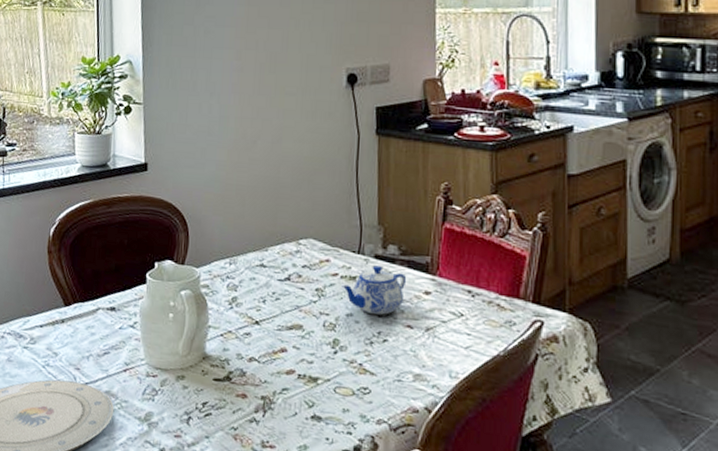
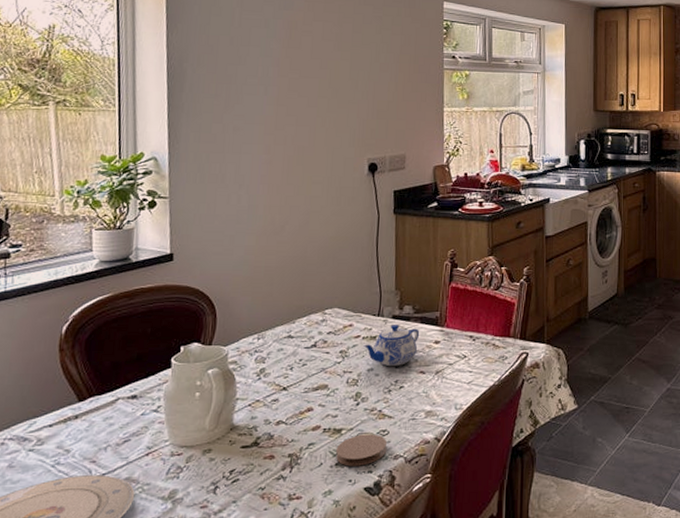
coaster: none [311,388,369,425] -> present [336,434,387,467]

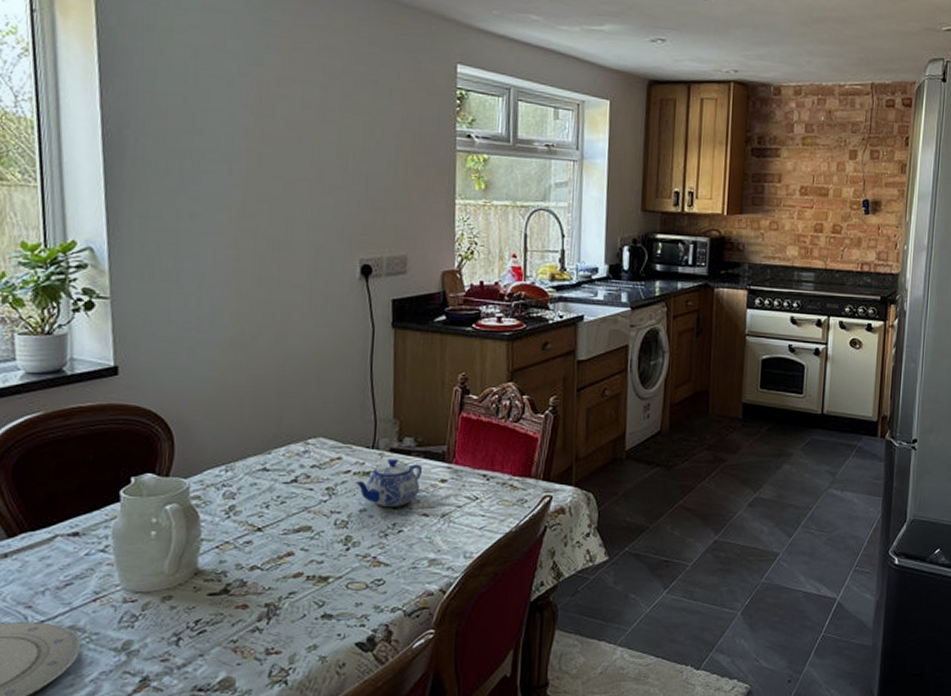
coaster: present [336,434,387,467] -> none [322,583,383,619]

